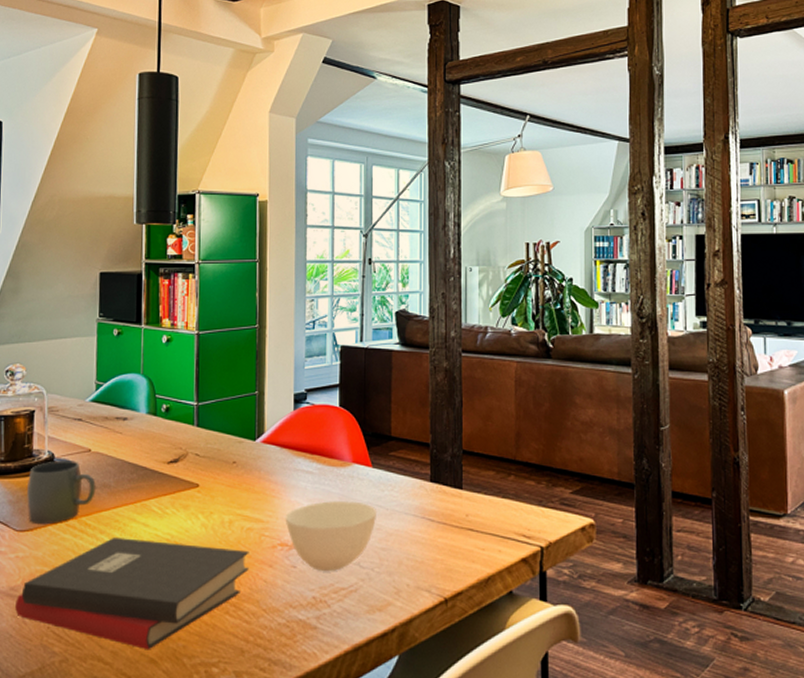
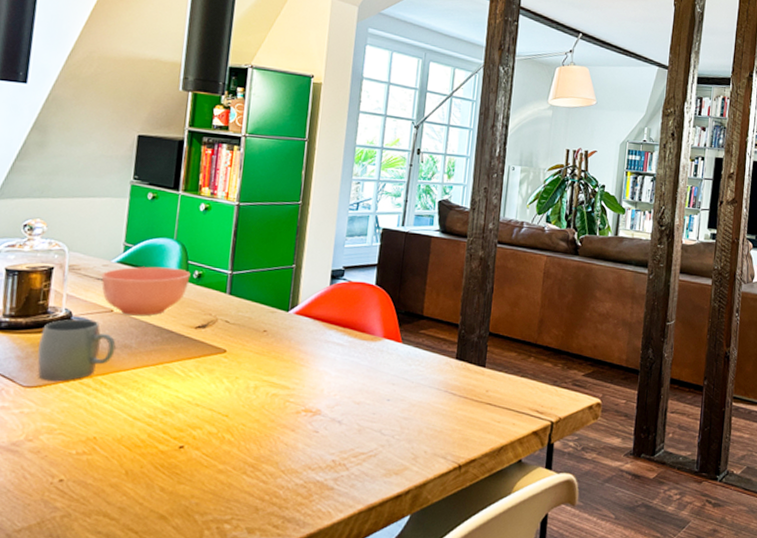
hardback book: present [15,536,249,650] -> none [15,396,272,507]
bowl: none [77,403,159,454] -> present [101,266,191,316]
bowl: present [285,501,378,571] -> none [311,372,403,437]

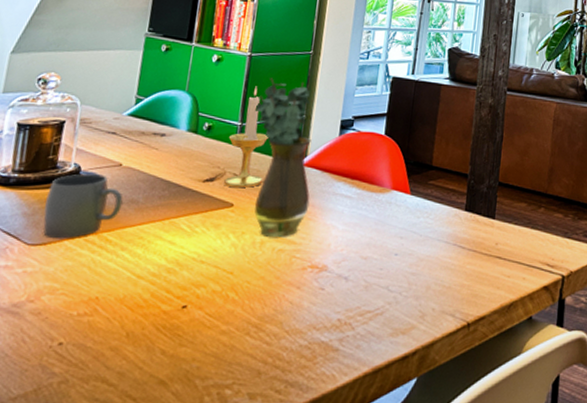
bowl: present [101,266,191,316] -> none [111,119,201,170]
candlestick: none [216,235,259,335] -> present [224,86,268,188]
vase: none [244,227,303,382] -> present [254,78,311,237]

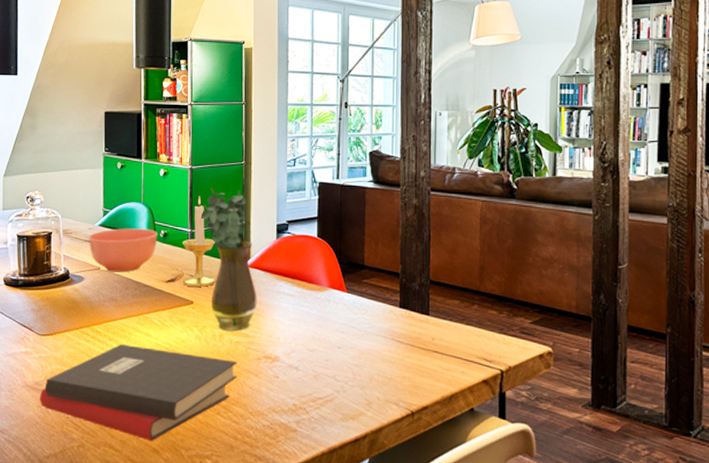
hardback book: none [15,254,278,372] -> present [40,343,237,442]
mug: present [43,173,123,238] -> none [47,276,105,330]
bowl: none [111,119,201,170] -> present [88,228,158,273]

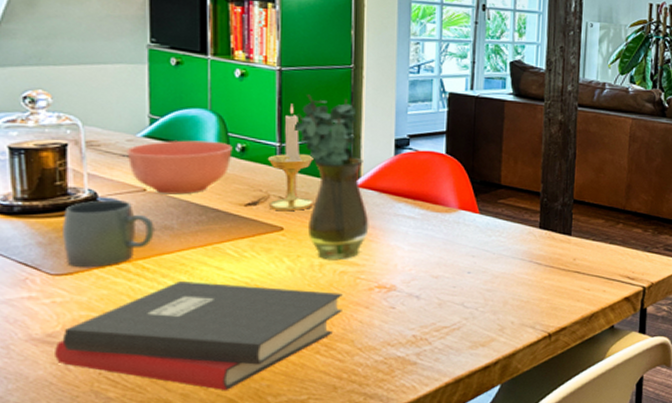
mug: none [47,276,105,330] -> present [63,200,154,267]

